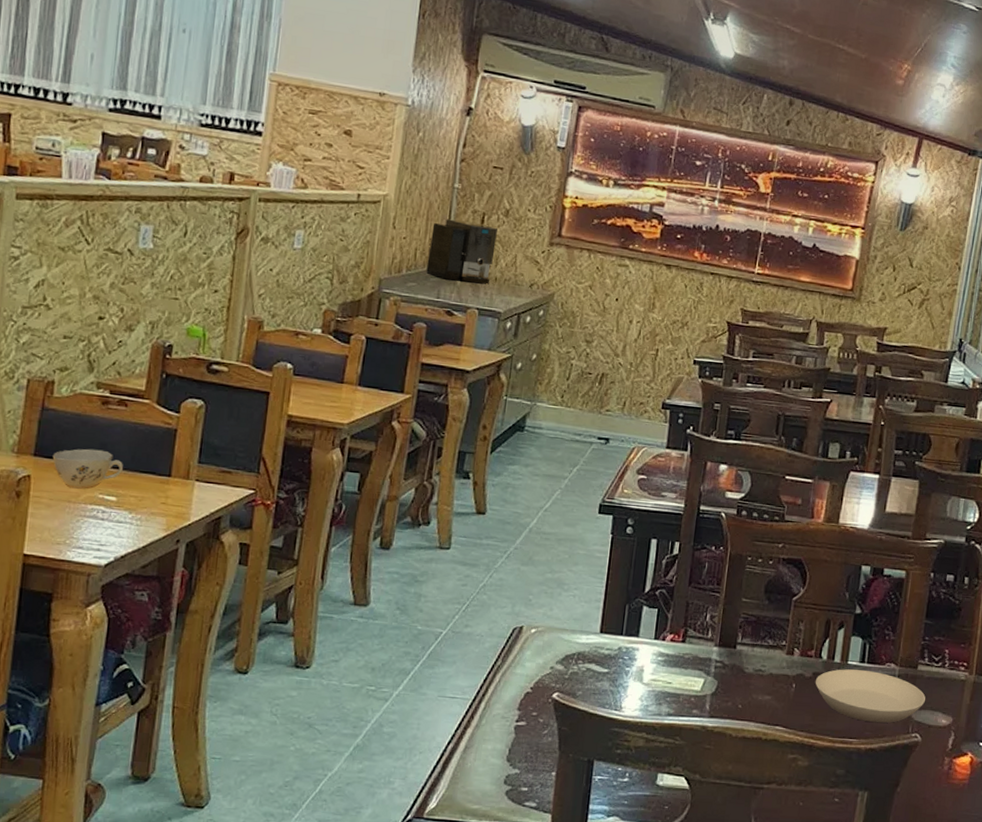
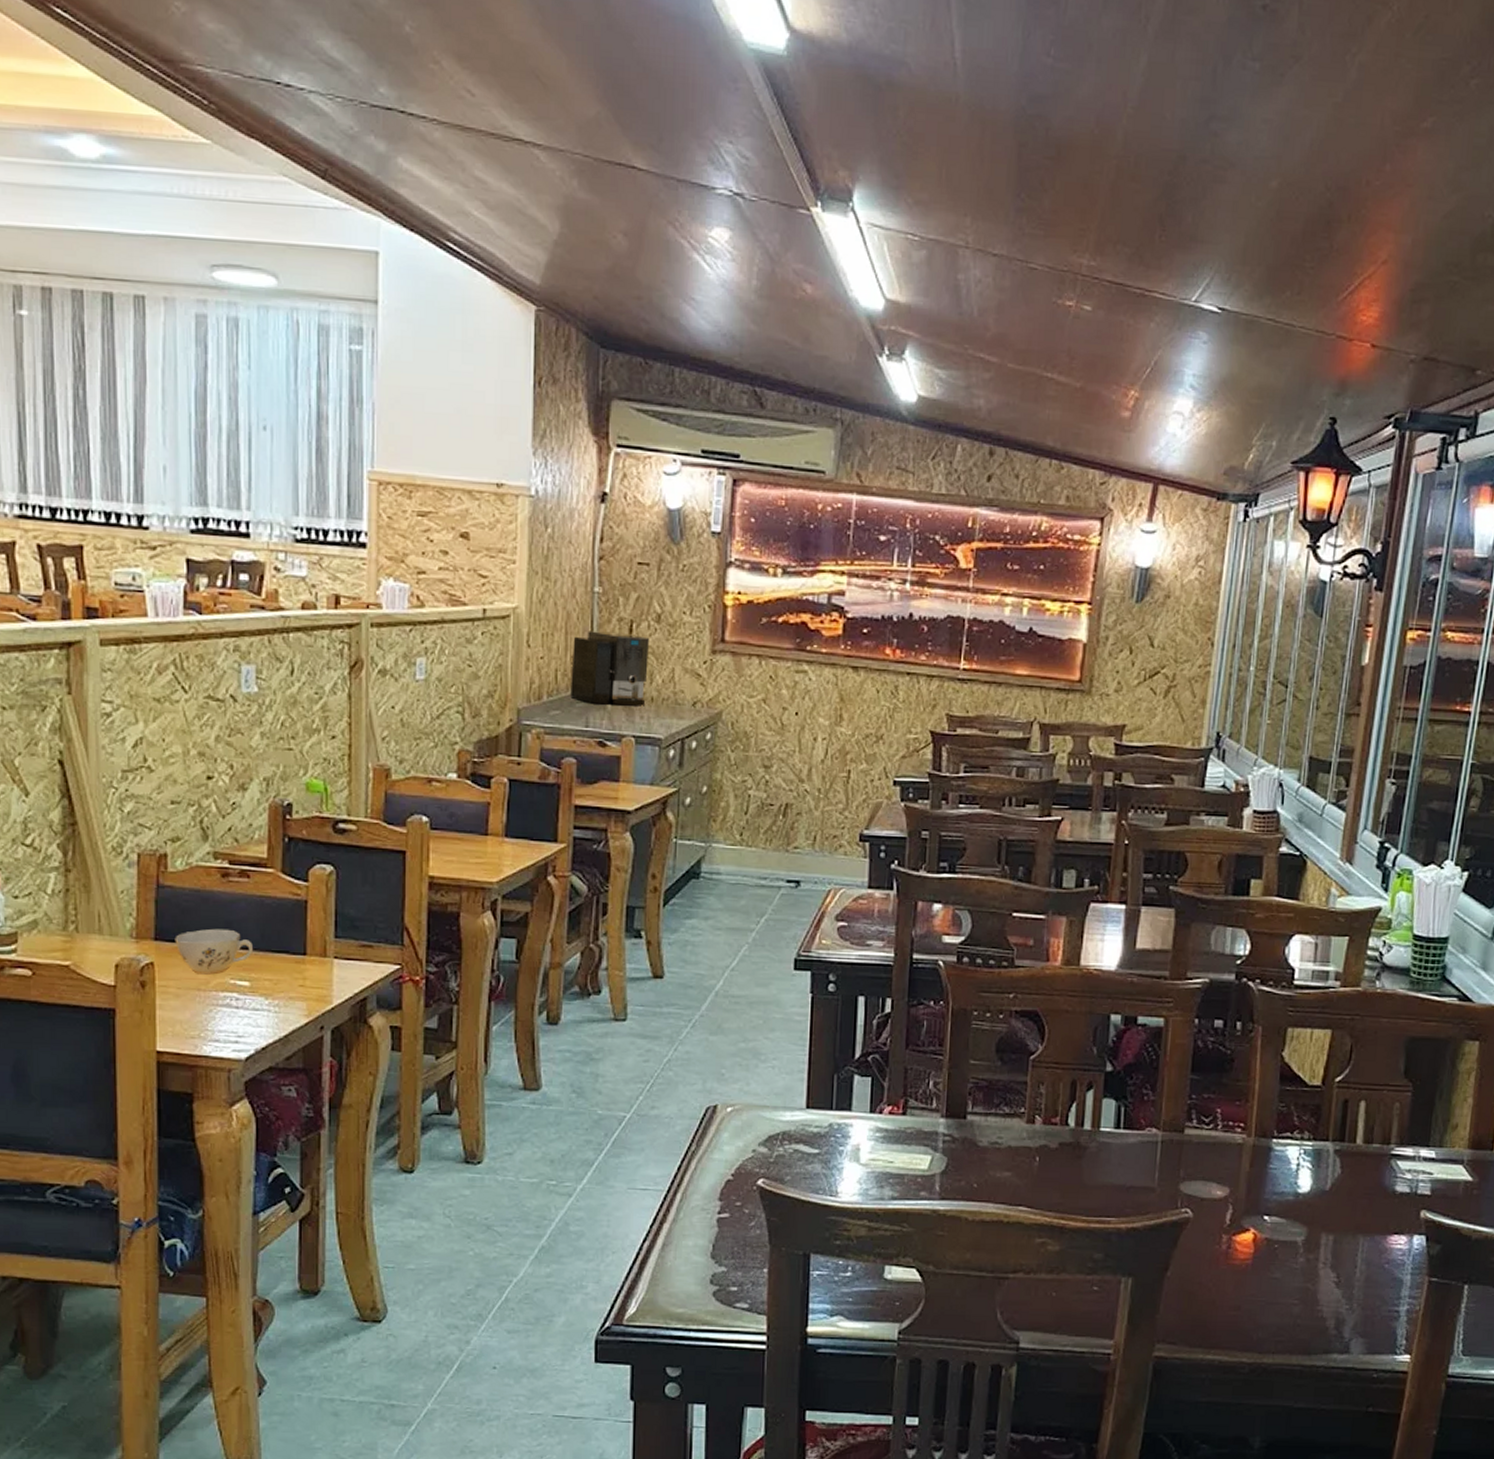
saucer: present [815,669,926,724] -> none [1062,1136,1196,1198]

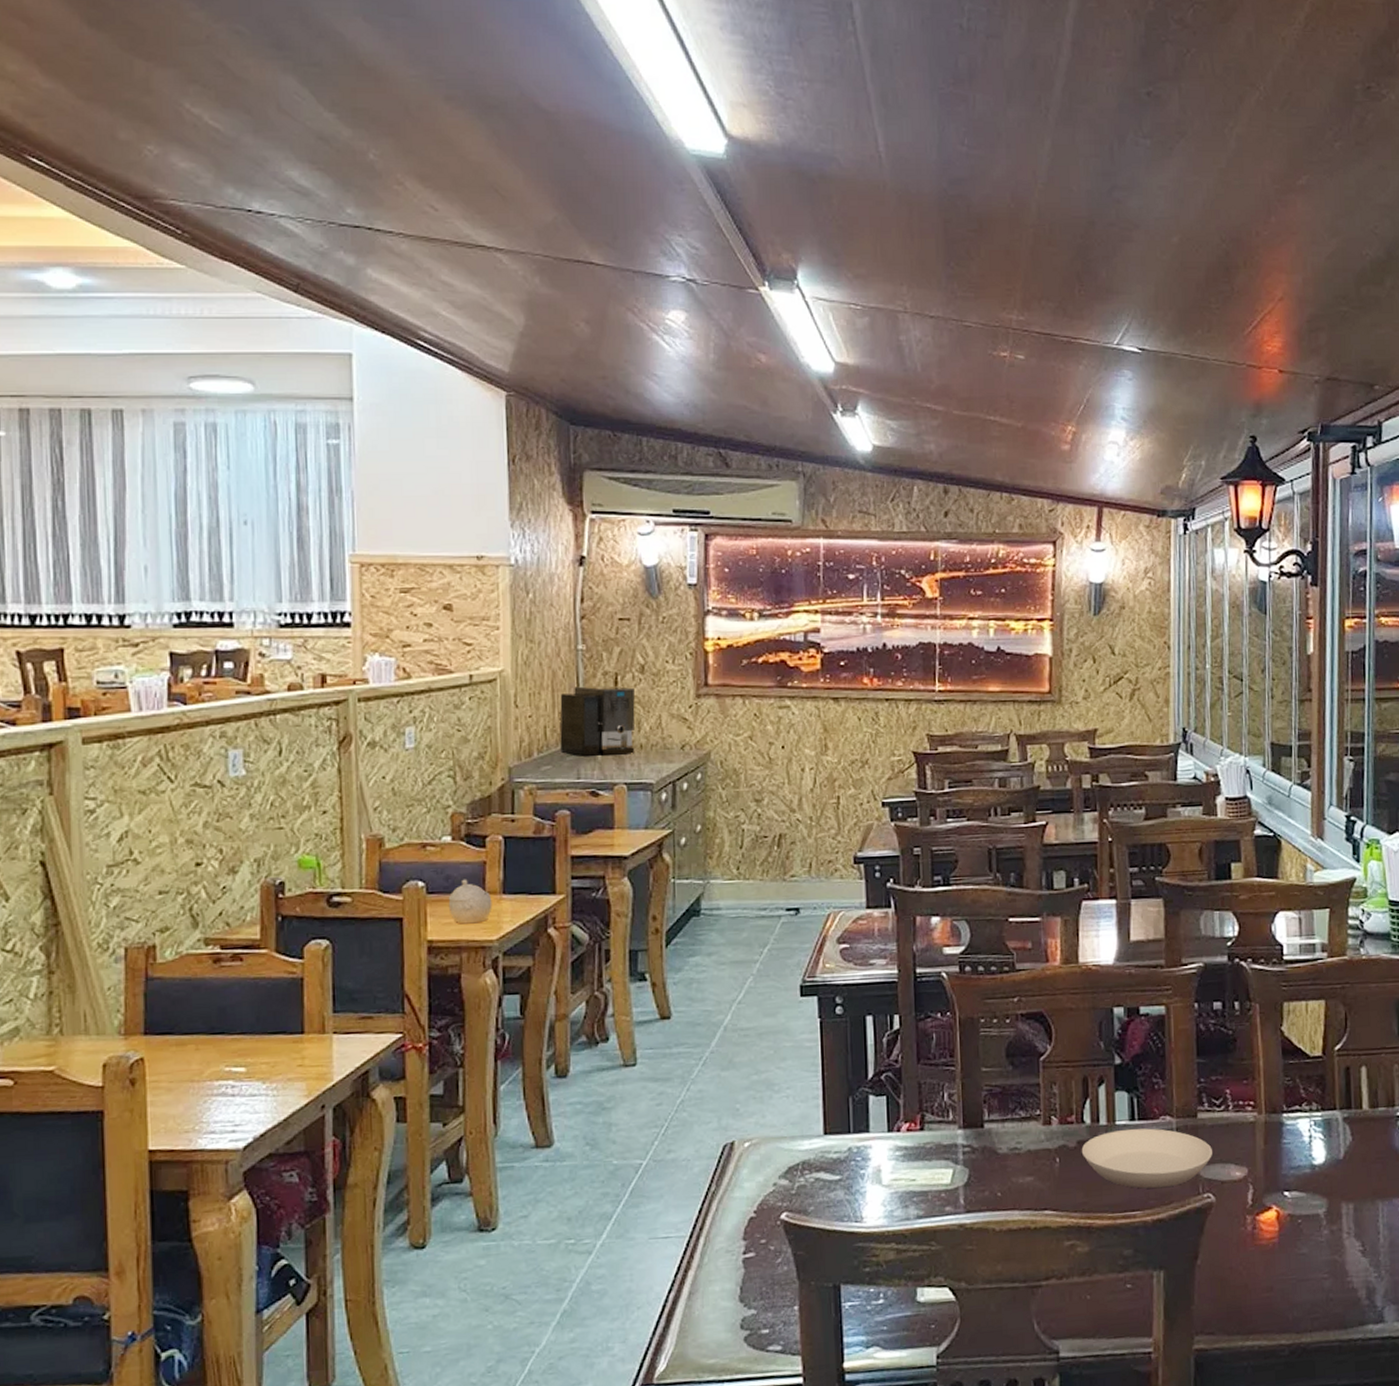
teacup: present [175,928,253,975] -> none [165,1015,248,1065]
sugar bowl: none [451,818,494,864] -> present [448,879,493,924]
saucer: none [1062,1136,1196,1198] -> present [1081,1128,1212,1189]

